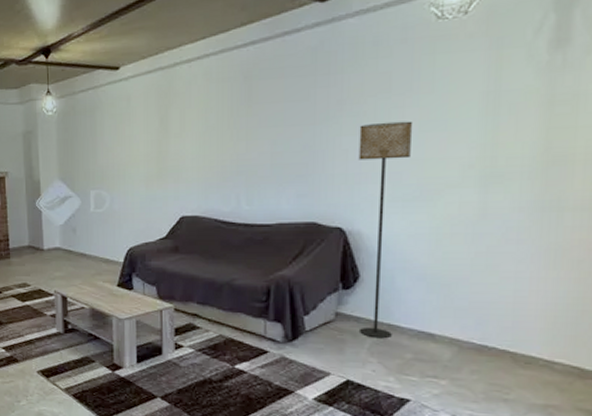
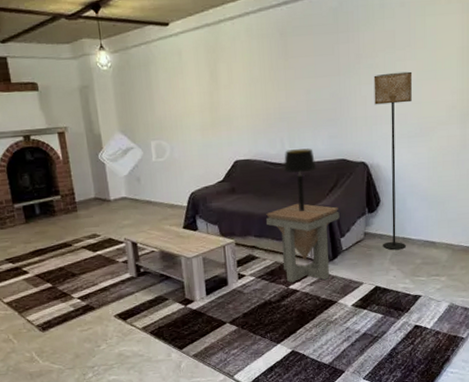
side table: none [213,269,305,364] -> present [266,203,340,282]
table lamp: none [237,207,279,279] -> present [283,148,317,211]

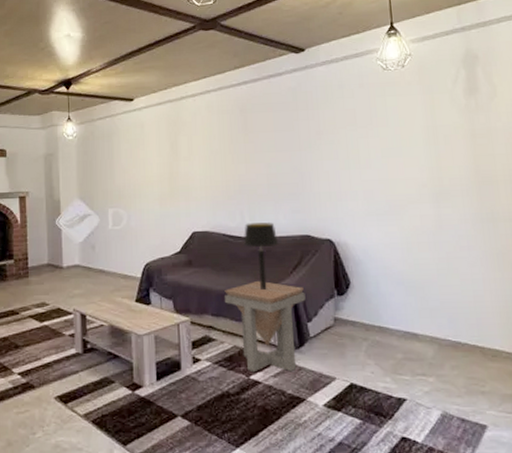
floor lamp: present [373,71,413,250] -> none [336,148,383,341]

